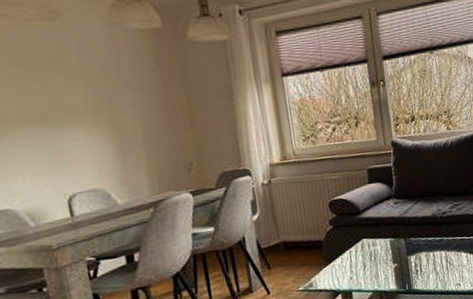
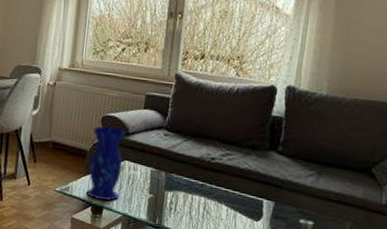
vase: none [322,209,366,286] -> present [86,125,126,201]

